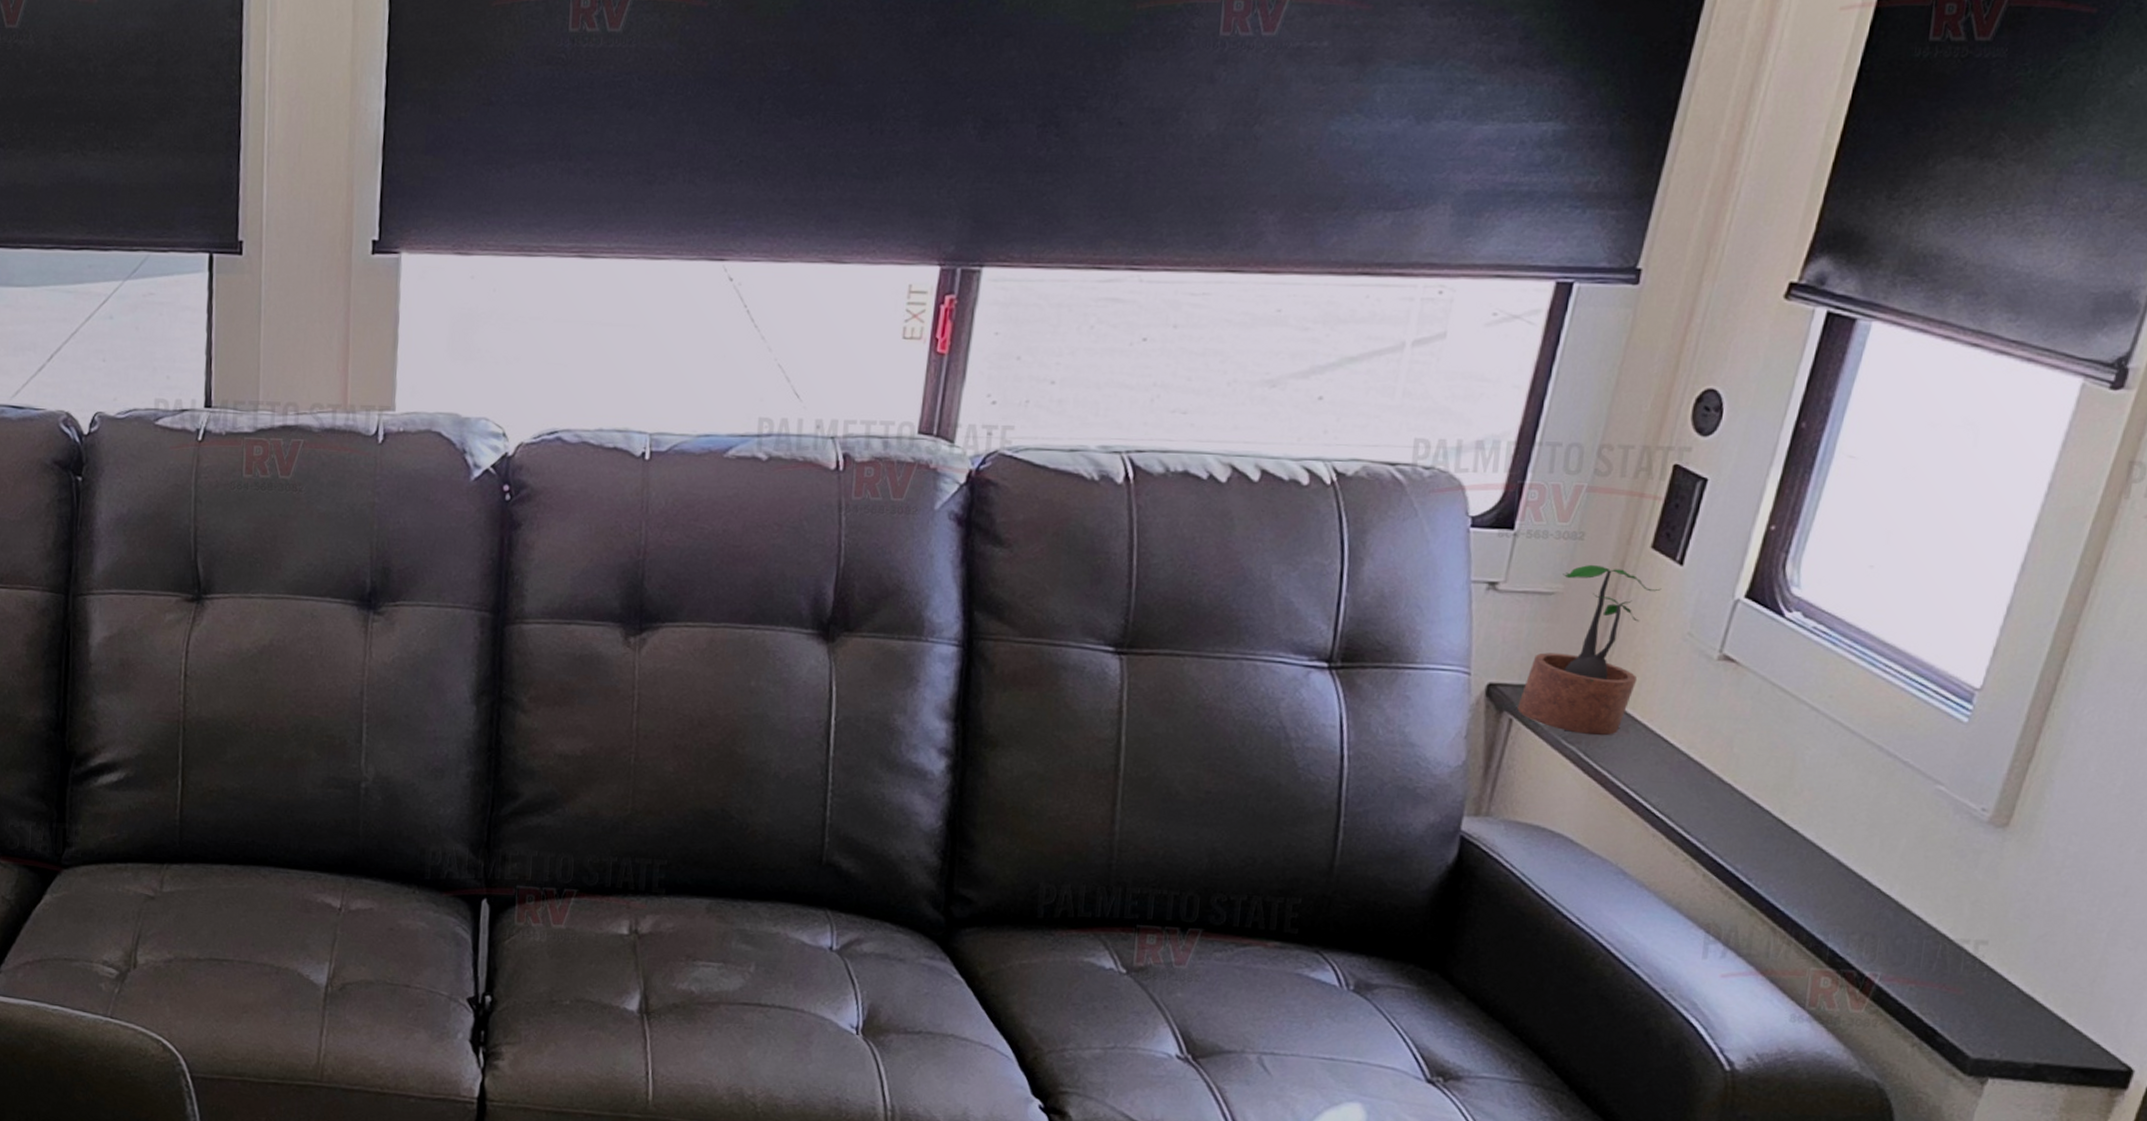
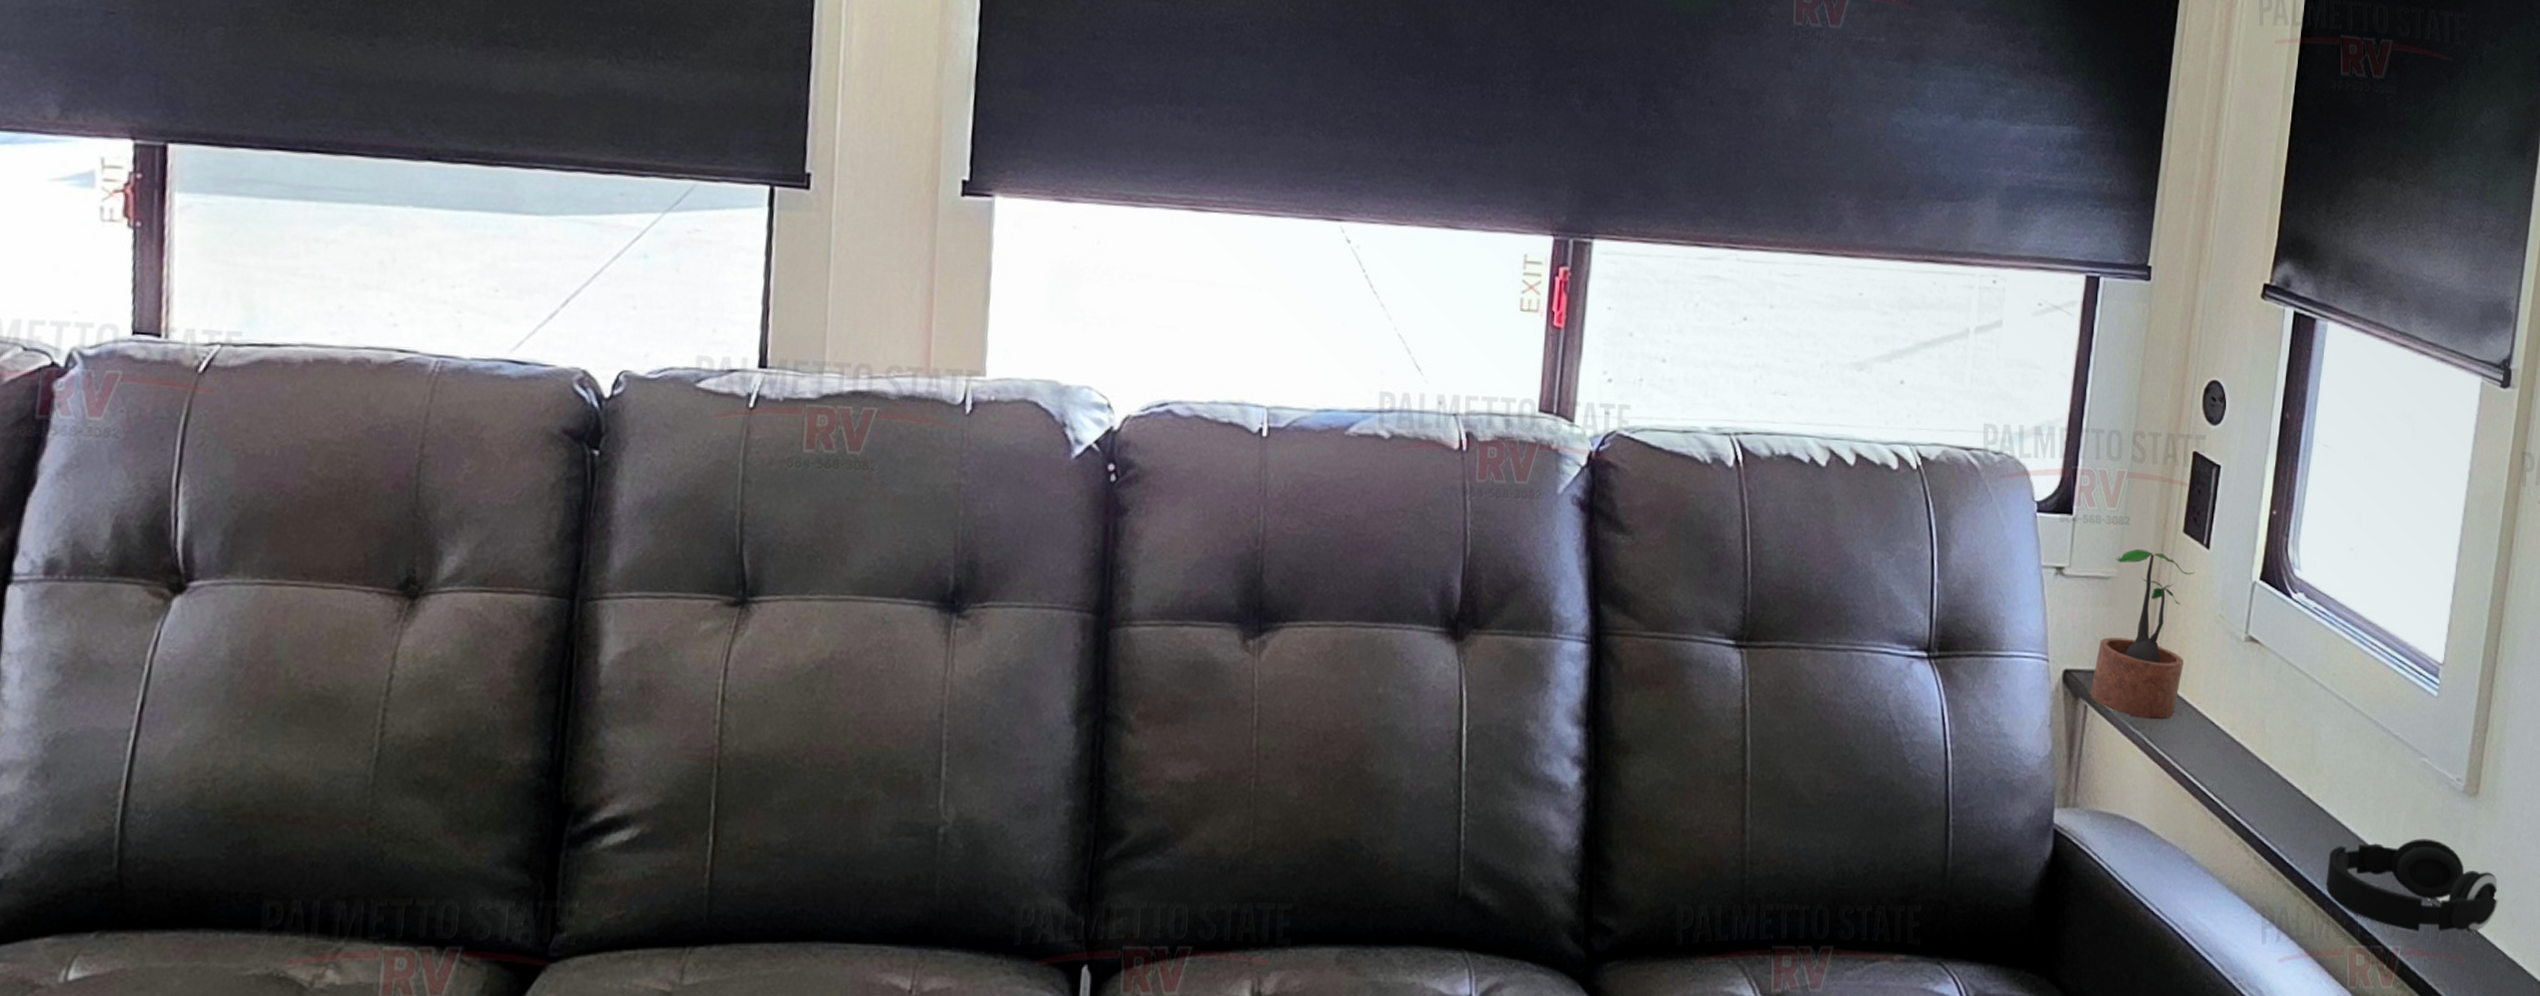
headphones: none [1790,867,2023,965] -> present [2326,838,2499,932]

